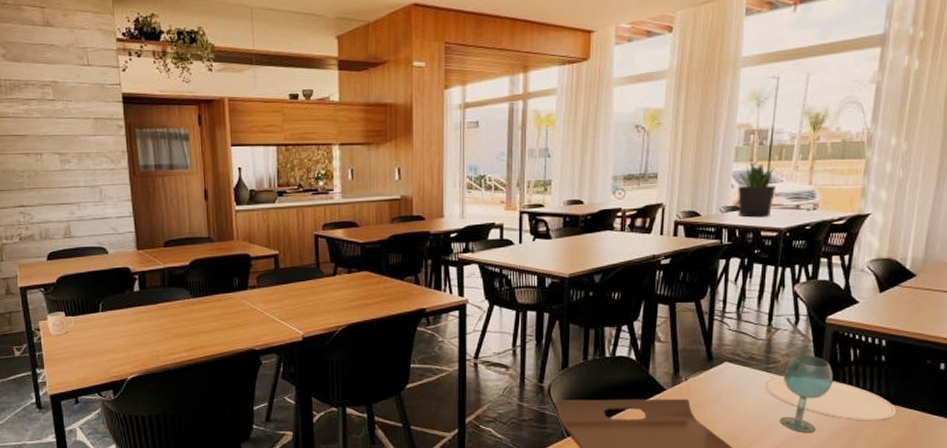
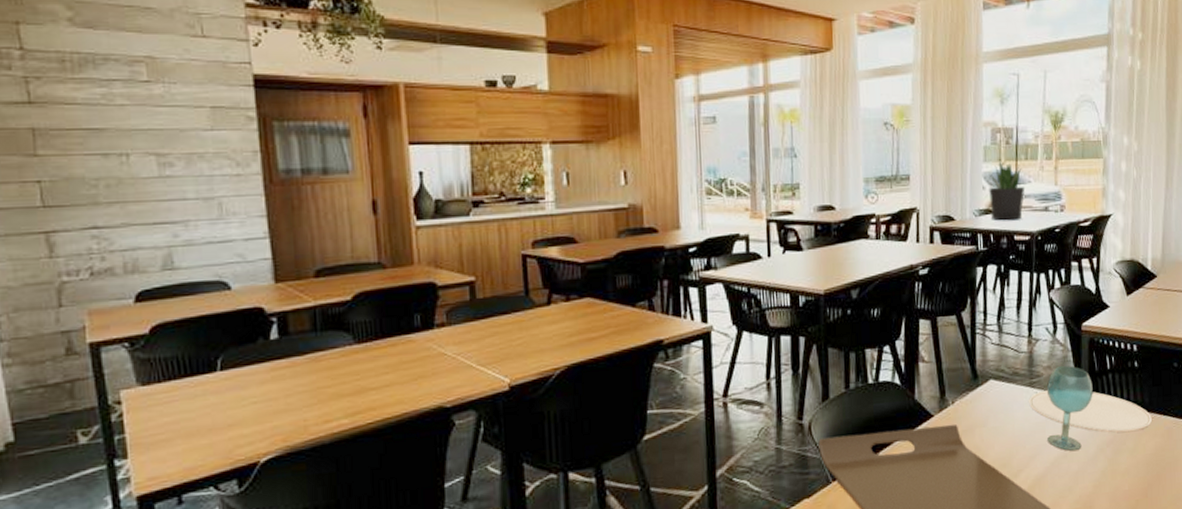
mug: present [47,312,75,337] -> none [134,374,178,412]

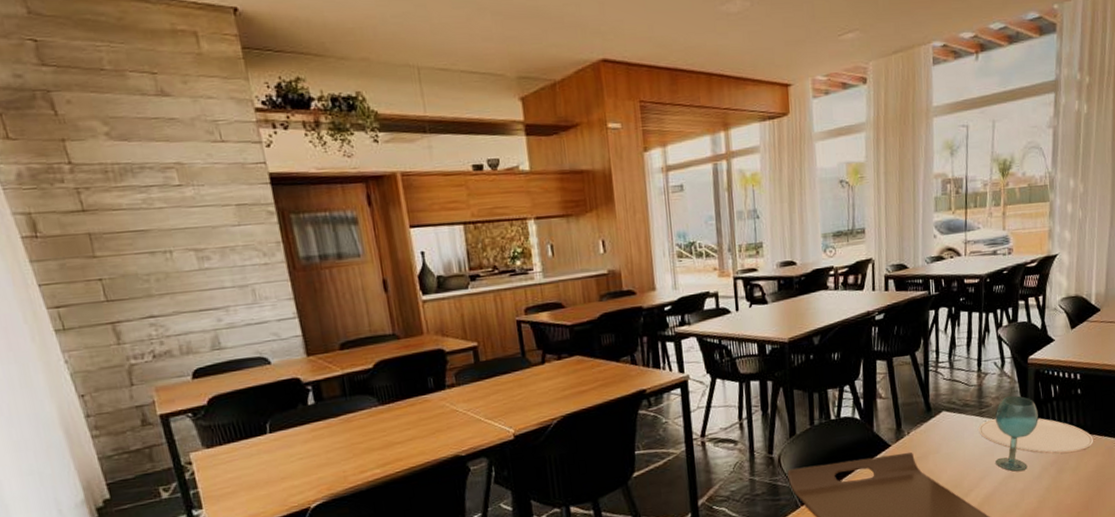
planter: present [988,159,1025,221] -> none [939,209,975,266]

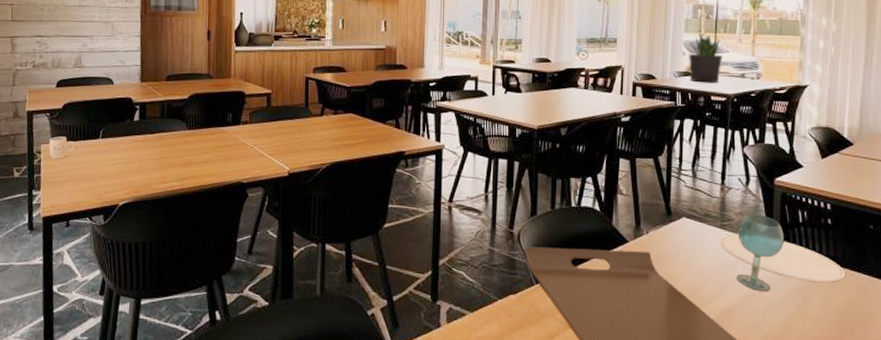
mug: none [199,438,237,470] -> present [49,136,75,160]
planter: none [939,209,975,266] -> present [689,31,723,83]

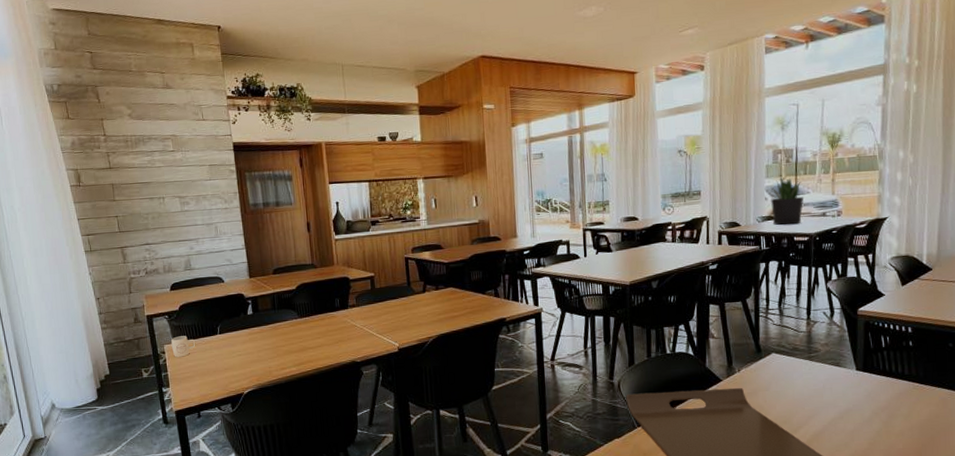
plate: present [720,234,846,283] -> none [808,364,927,401]
wine glass: present [737,213,784,292] -> none [824,343,869,414]

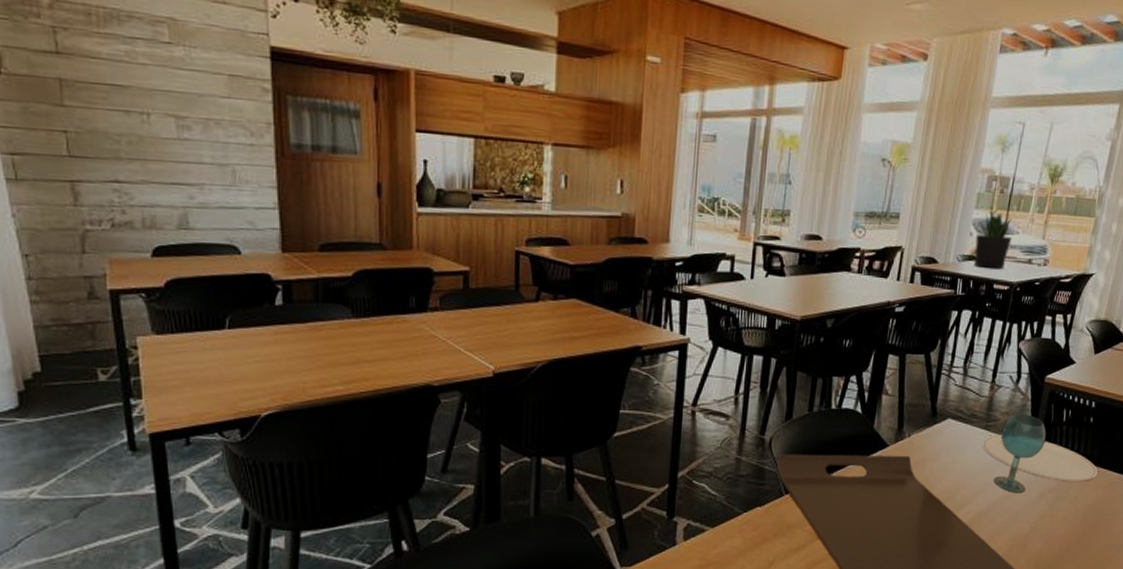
mug: present [171,336,196,359] -> none [149,325,189,358]
plate: none [808,364,927,401] -> present [982,435,1099,482]
wine glass: none [824,343,869,414] -> present [994,413,1046,494]

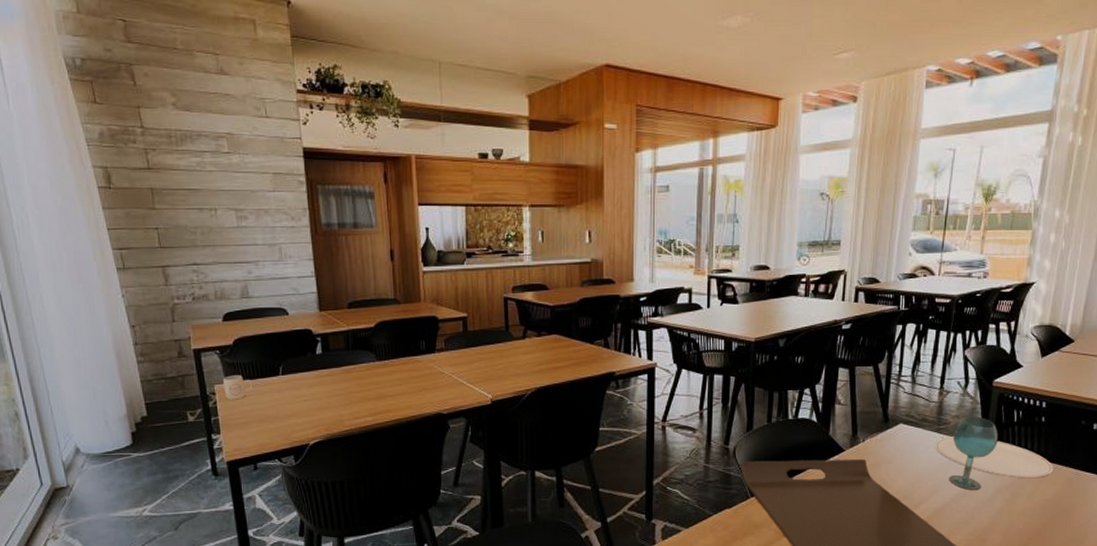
mug: none [149,325,189,358] -> present [223,375,253,401]
planter: present [974,207,1013,270] -> none [915,229,951,285]

